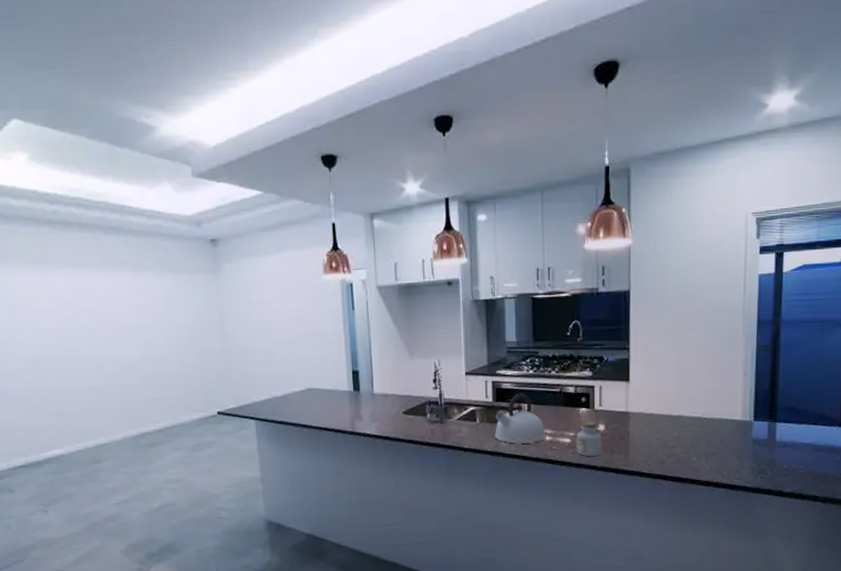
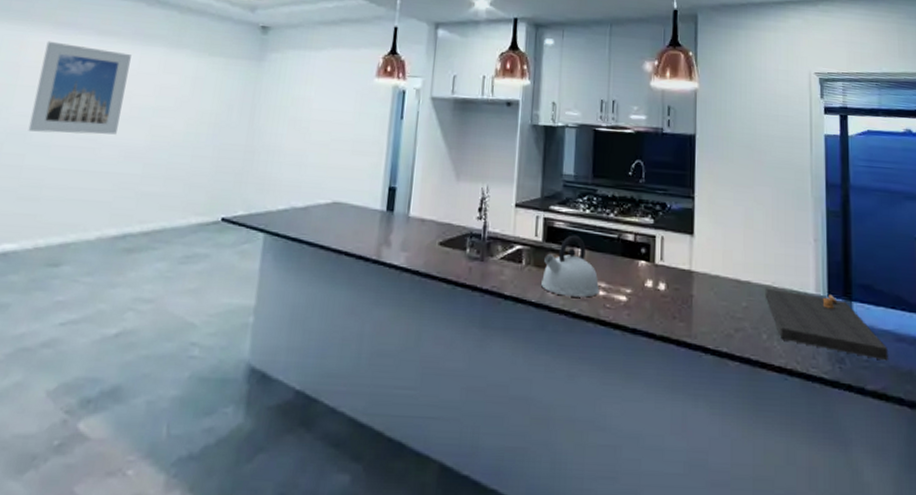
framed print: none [29,279,112,359] -> present [28,41,131,135]
jar: present [576,422,602,456] -> none [633,278,662,321]
cutting board: none [695,419,807,468] -> present [765,287,888,361]

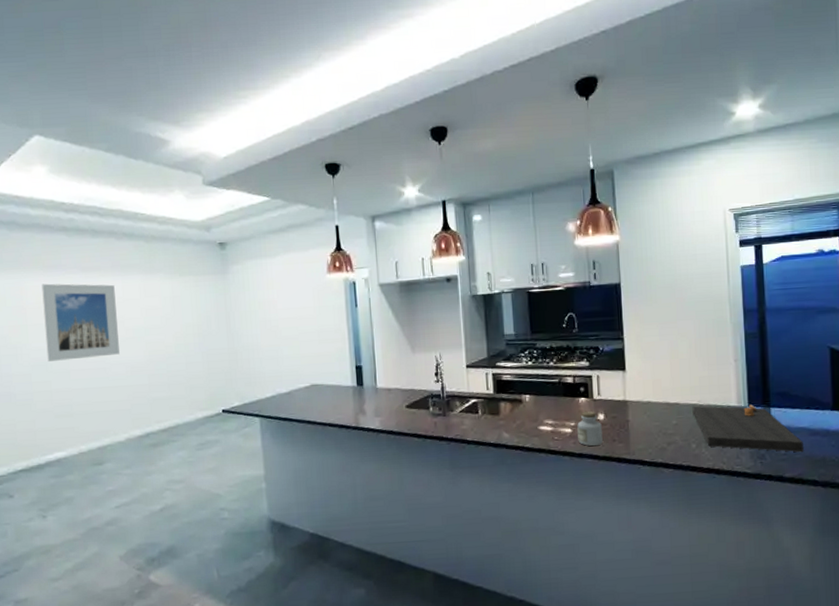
kettle: present [540,235,600,298] -> none [496,384,548,435]
jar: none [633,278,662,321] -> present [577,411,603,446]

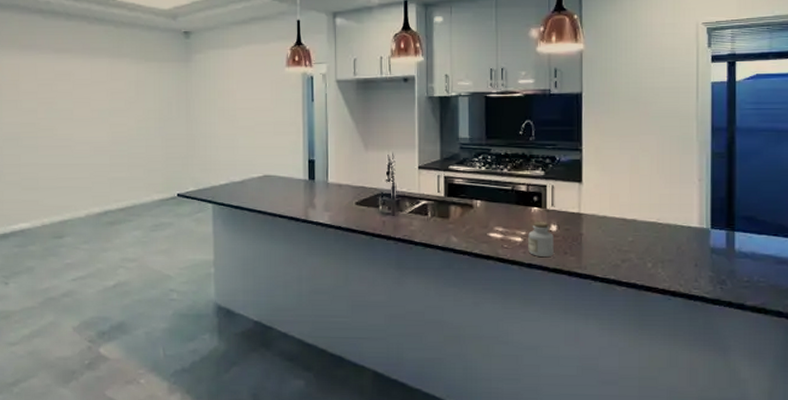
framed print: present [41,283,120,362] -> none [17,62,85,136]
cutting board: present [692,404,804,453] -> none [650,224,768,281]

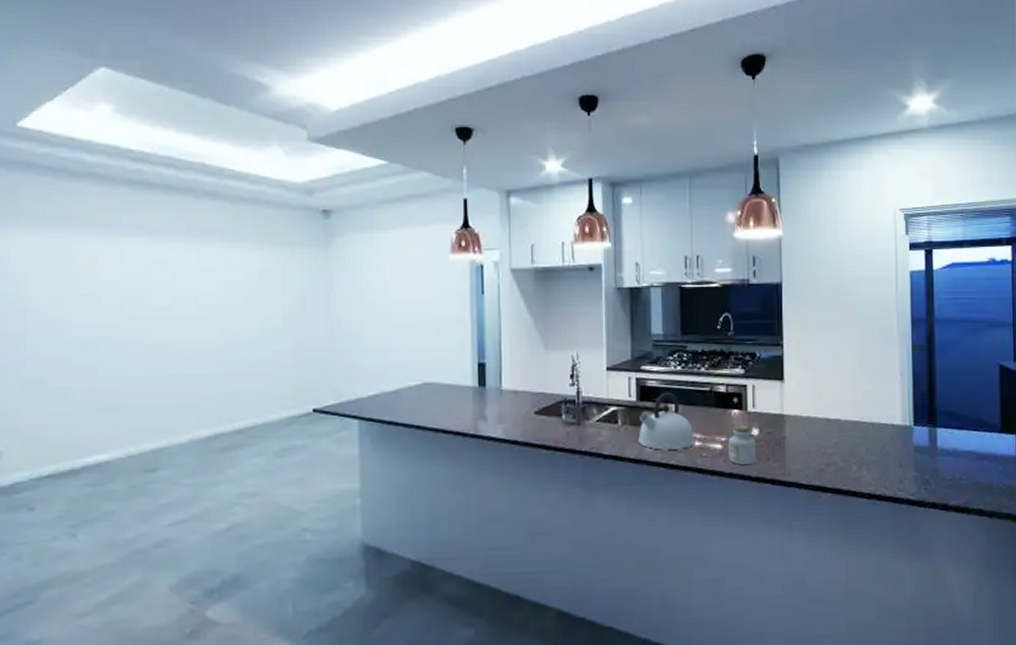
kettle: none [445,189,498,240] -> present [637,392,696,450]

